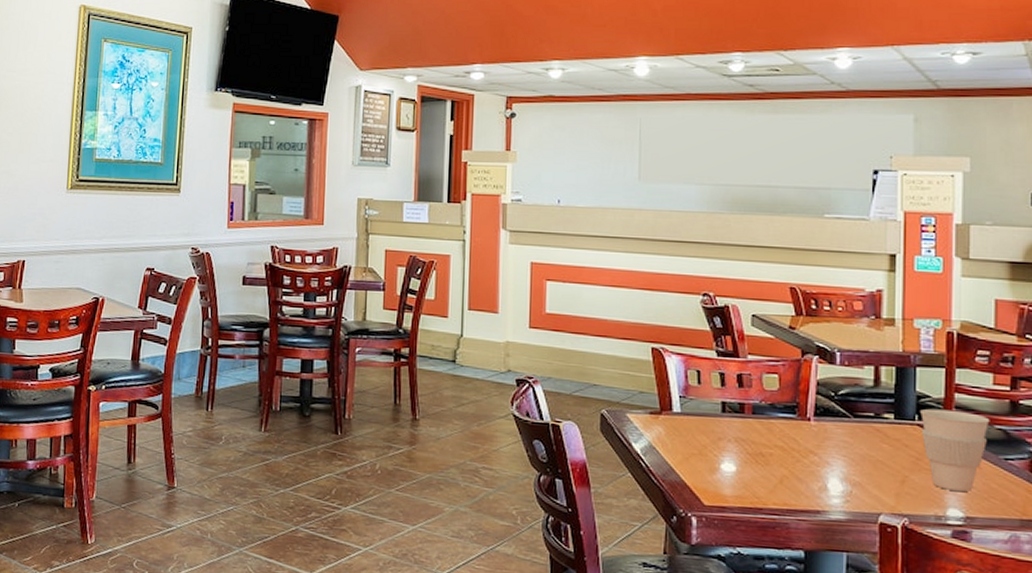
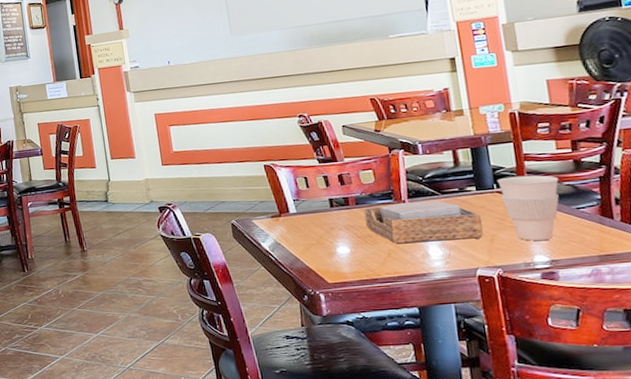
napkin holder: none [759,419,895,478] -> present [363,200,484,244]

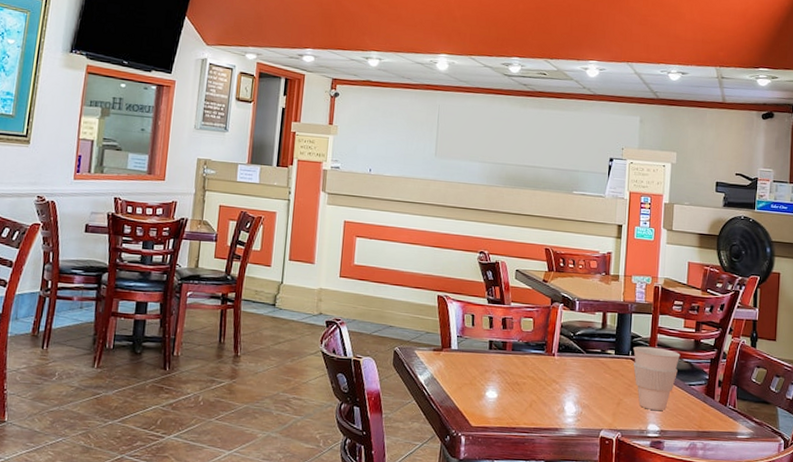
napkin holder: present [363,200,484,244] -> none [516,355,614,401]

